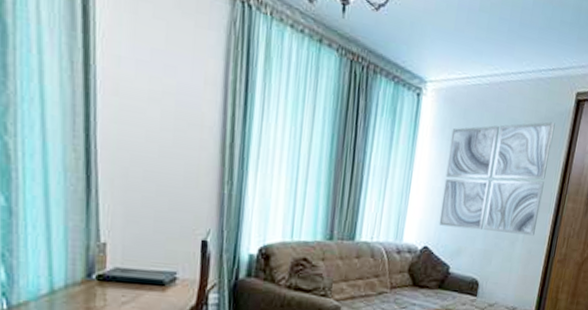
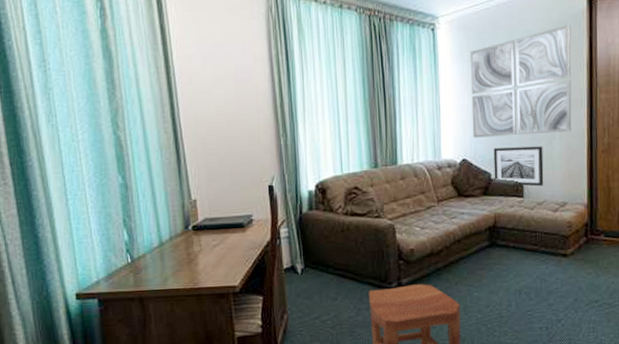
wall art: none [452,240,505,288] -> present [493,146,544,187]

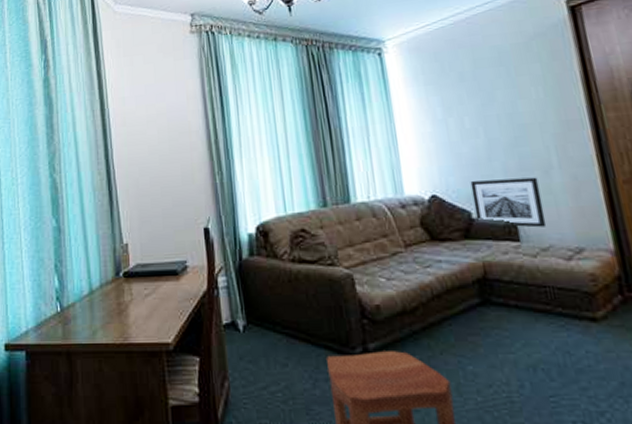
wall art: present [470,25,572,138] -> none [426,36,574,170]

